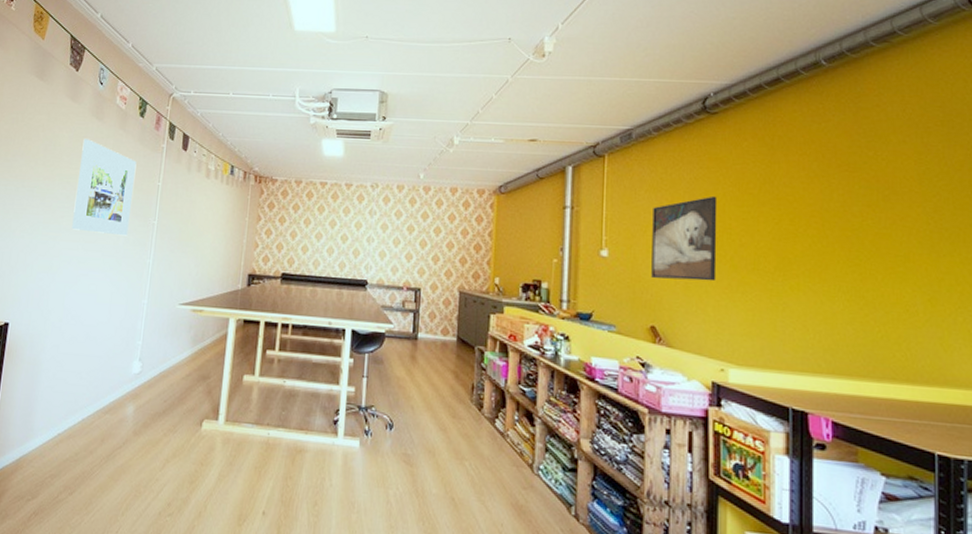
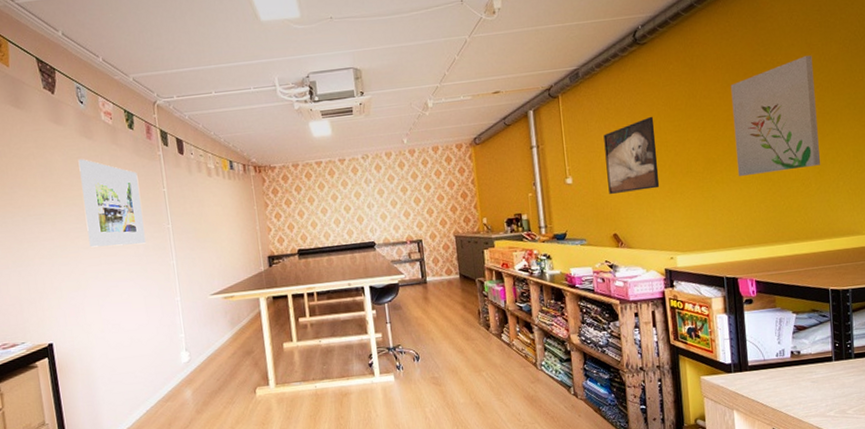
wall art: none [819,156,932,292] -> present [730,55,820,176]

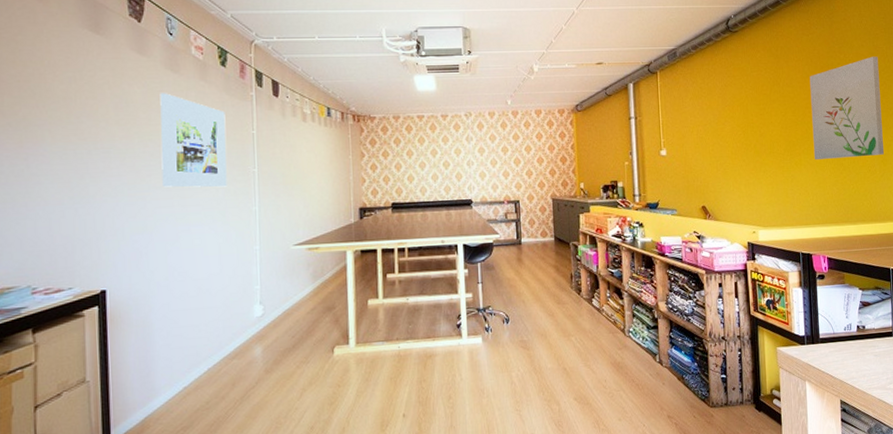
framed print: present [603,116,660,194] -> none [696,98,746,168]

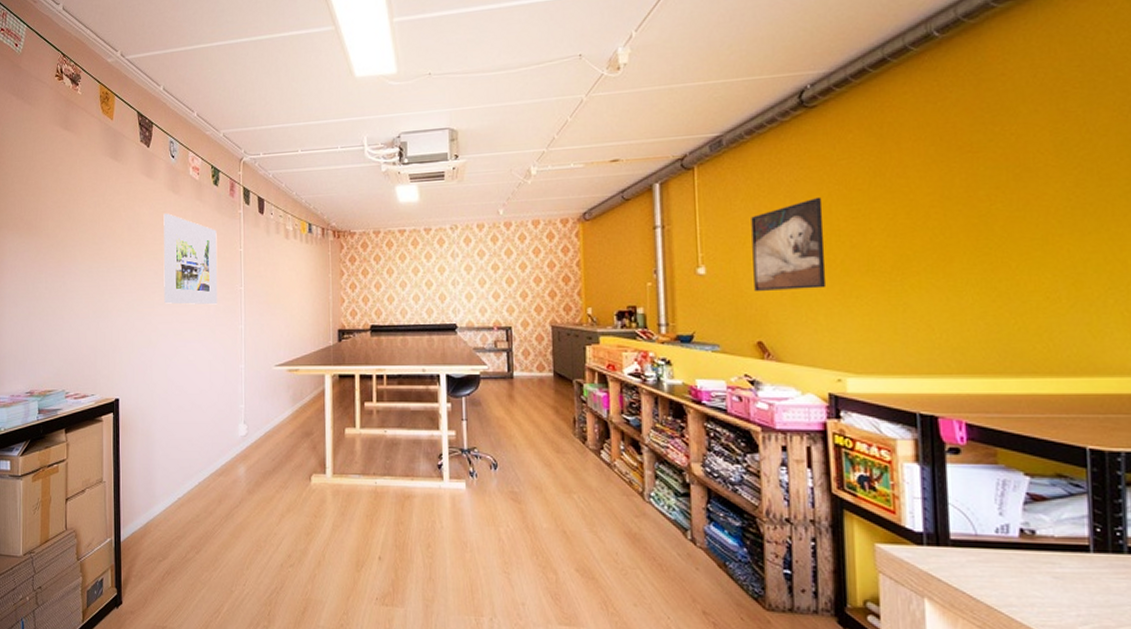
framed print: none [696,98,746,168] -> present [751,196,827,291]
wall art: present [809,56,884,160] -> none [937,125,1076,281]

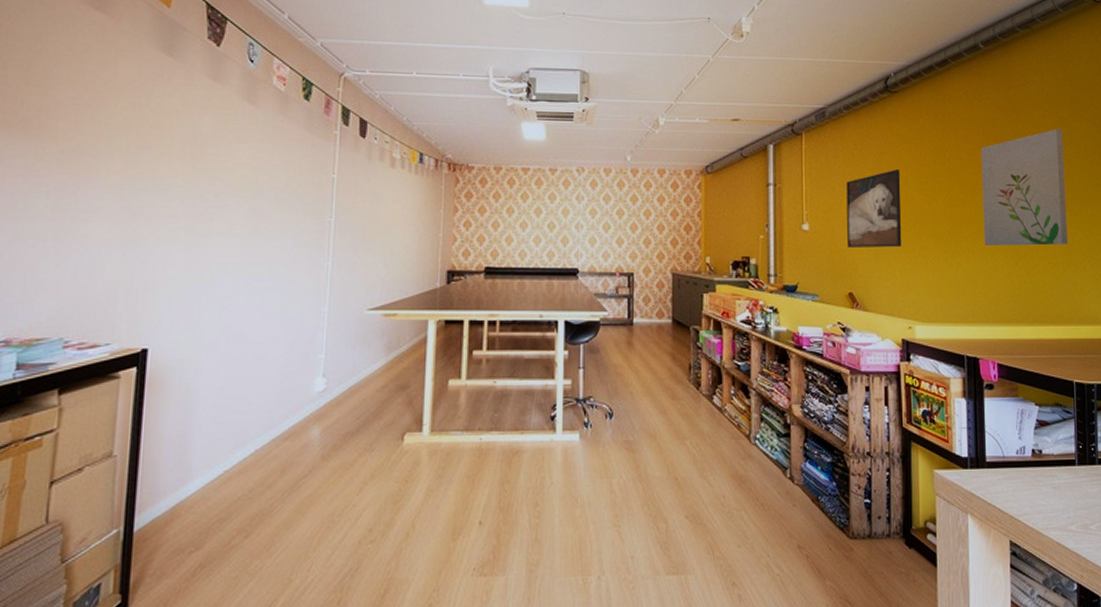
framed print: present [163,213,218,305] -> none [225,126,304,237]
wall art: none [937,125,1076,281] -> present [981,129,1068,246]

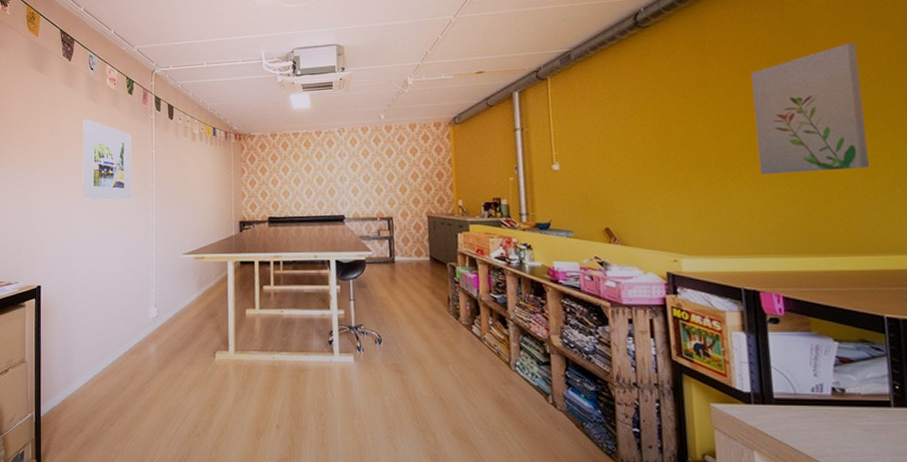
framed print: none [225,126,304,237] -> present [82,119,132,201]
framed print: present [846,168,902,248] -> none [597,103,662,184]

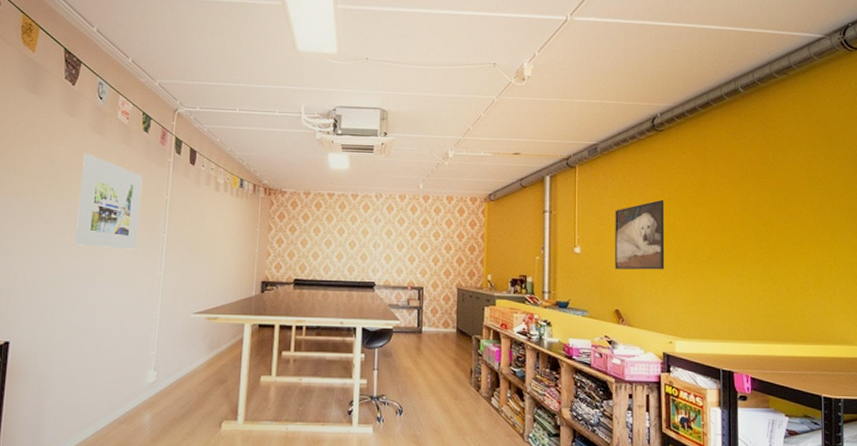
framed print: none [597,103,662,184] -> present [615,199,665,270]
wall art: present [751,42,869,174] -> none [739,165,818,272]

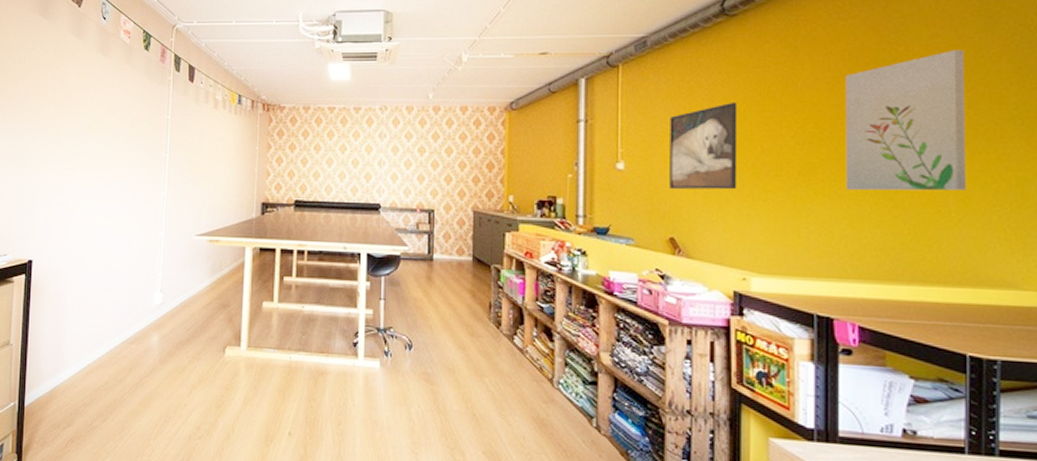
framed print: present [75,154,143,250] -> none [86,75,145,171]
wall art: none [739,165,818,272] -> present [845,50,965,191]

